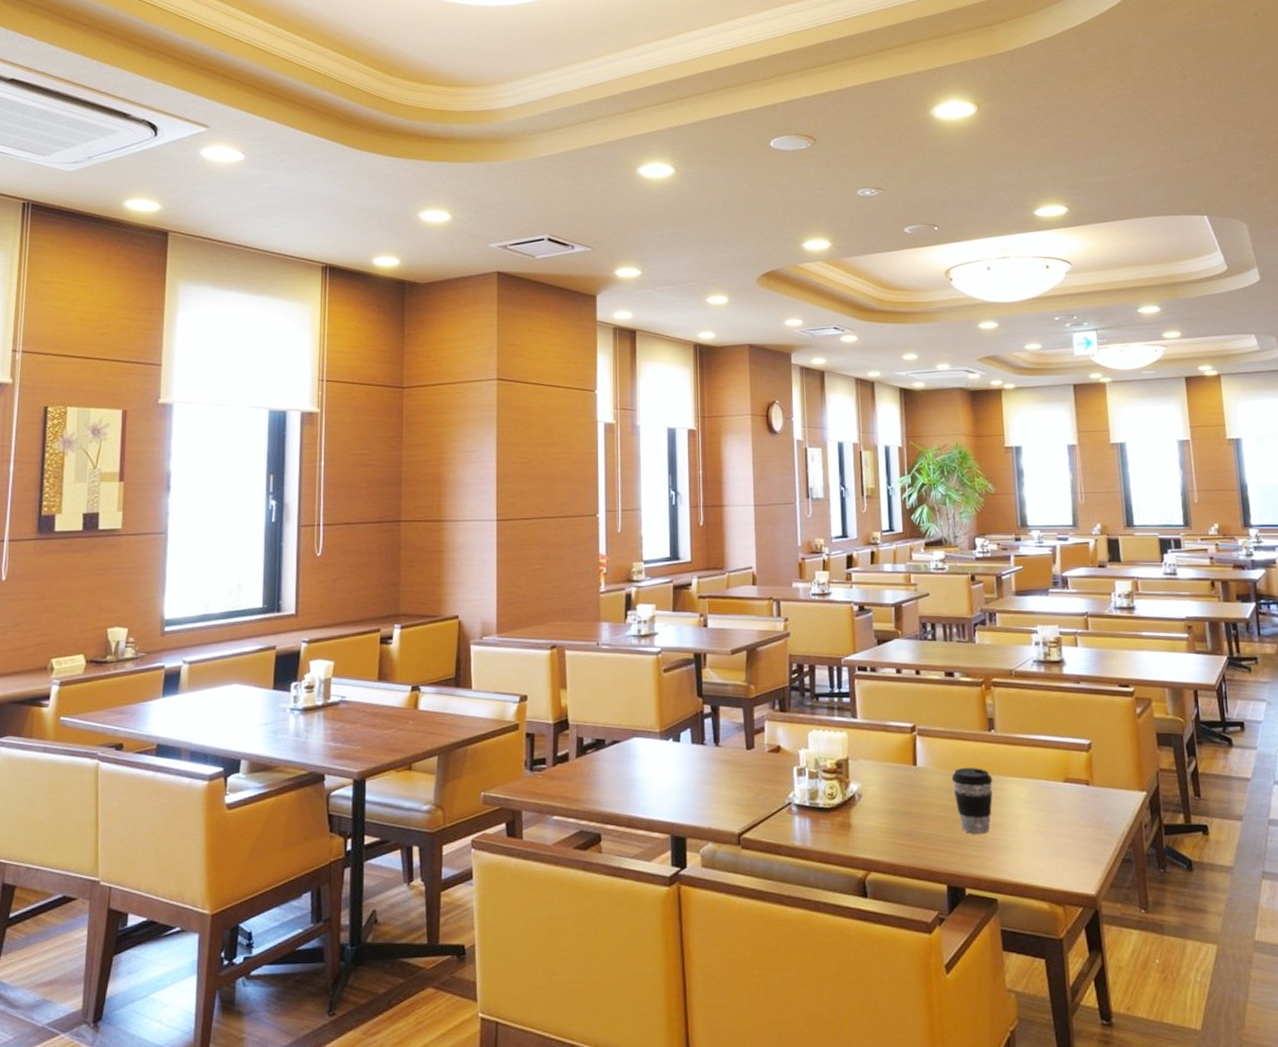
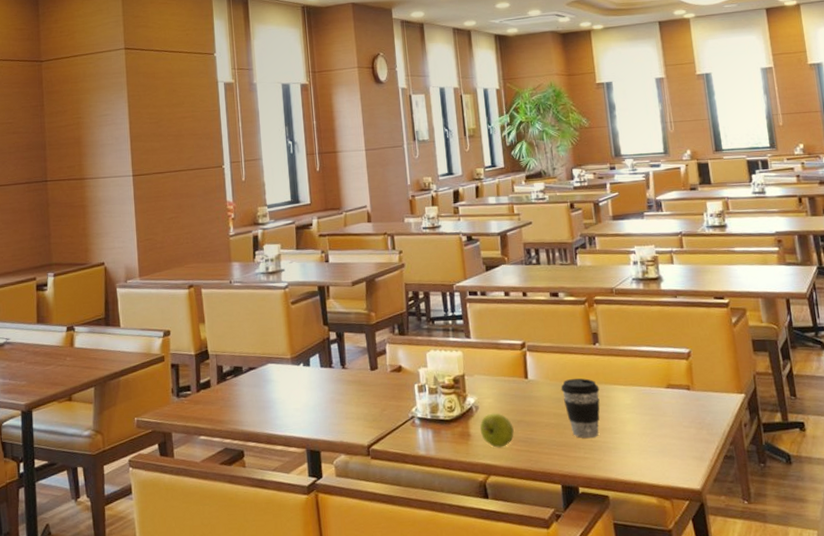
apple: none [862,801,899,841] -> present [479,412,514,448]

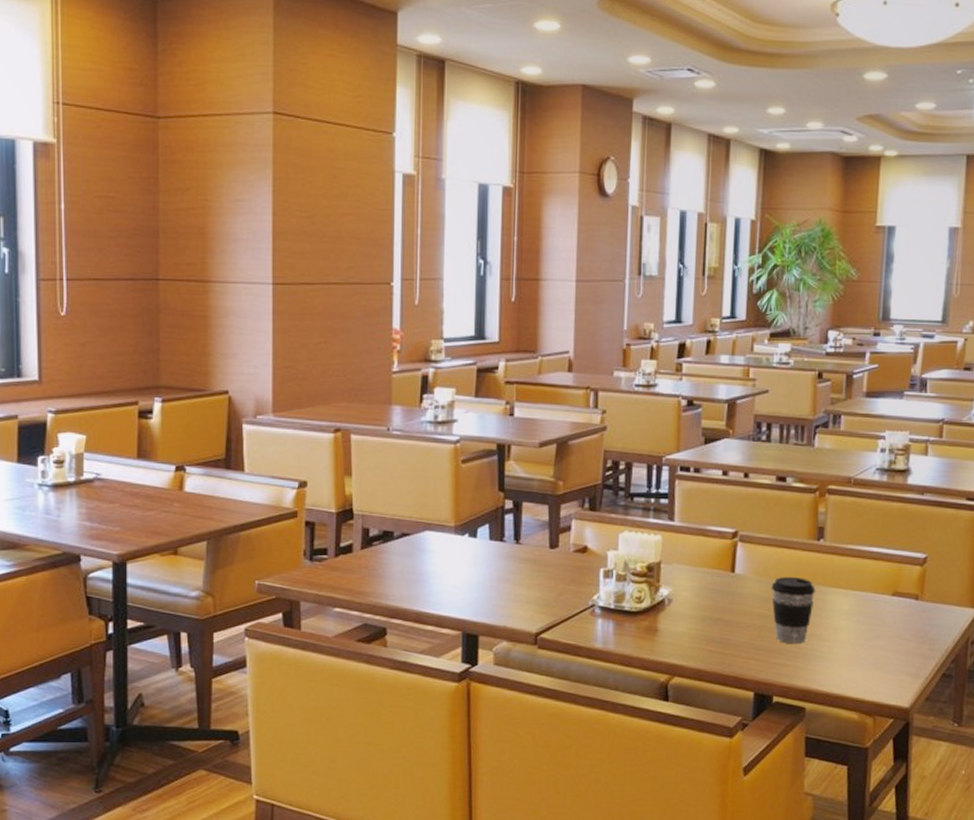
apple: present [479,412,514,448] -> none [669,607,709,647]

